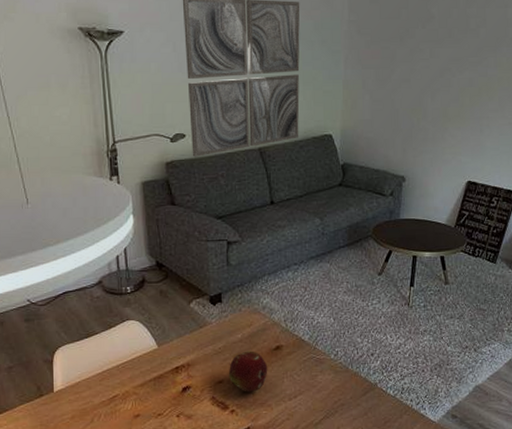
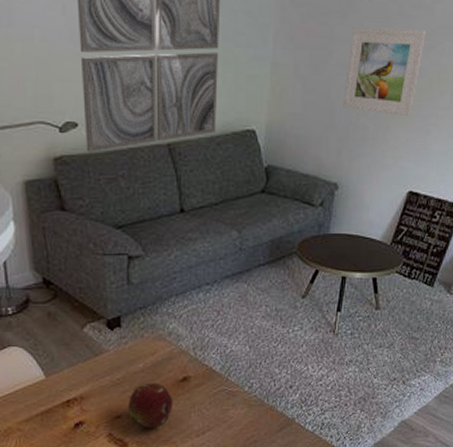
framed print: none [405,49,474,119] -> present [343,28,427,116]

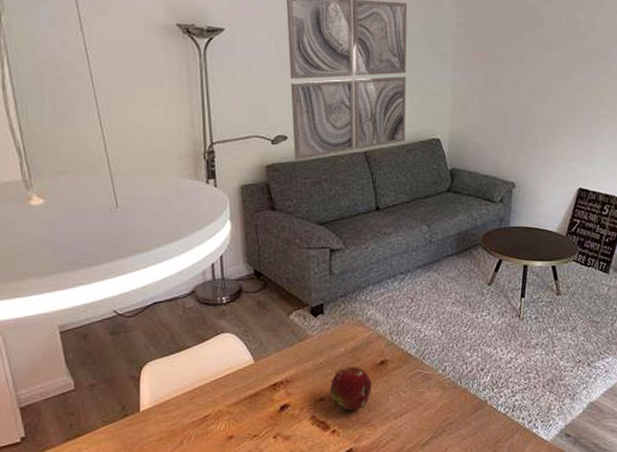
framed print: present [343,28,427,116] -> none [515,54,584,124]

